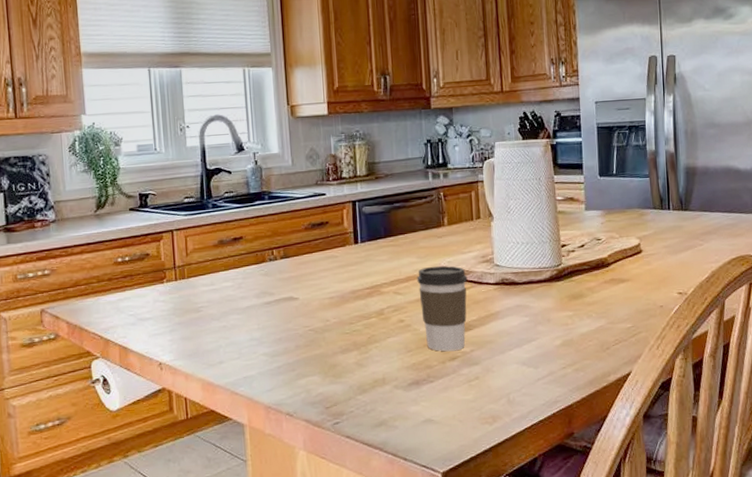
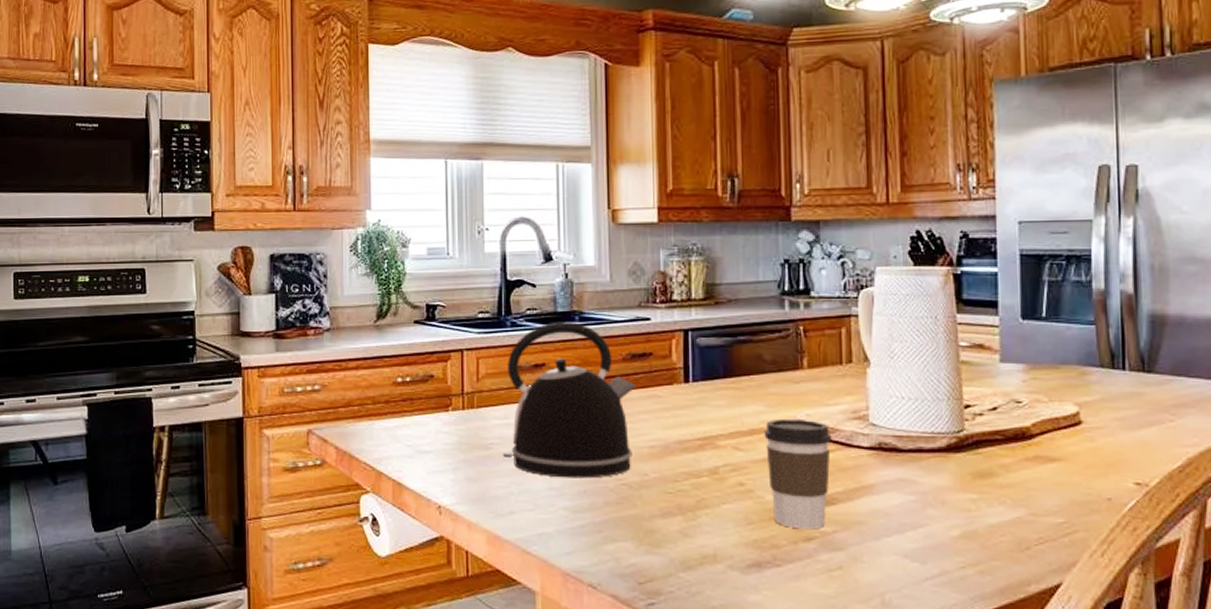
kettle: none [211,200,317,330] -> present [502,321,637,479]

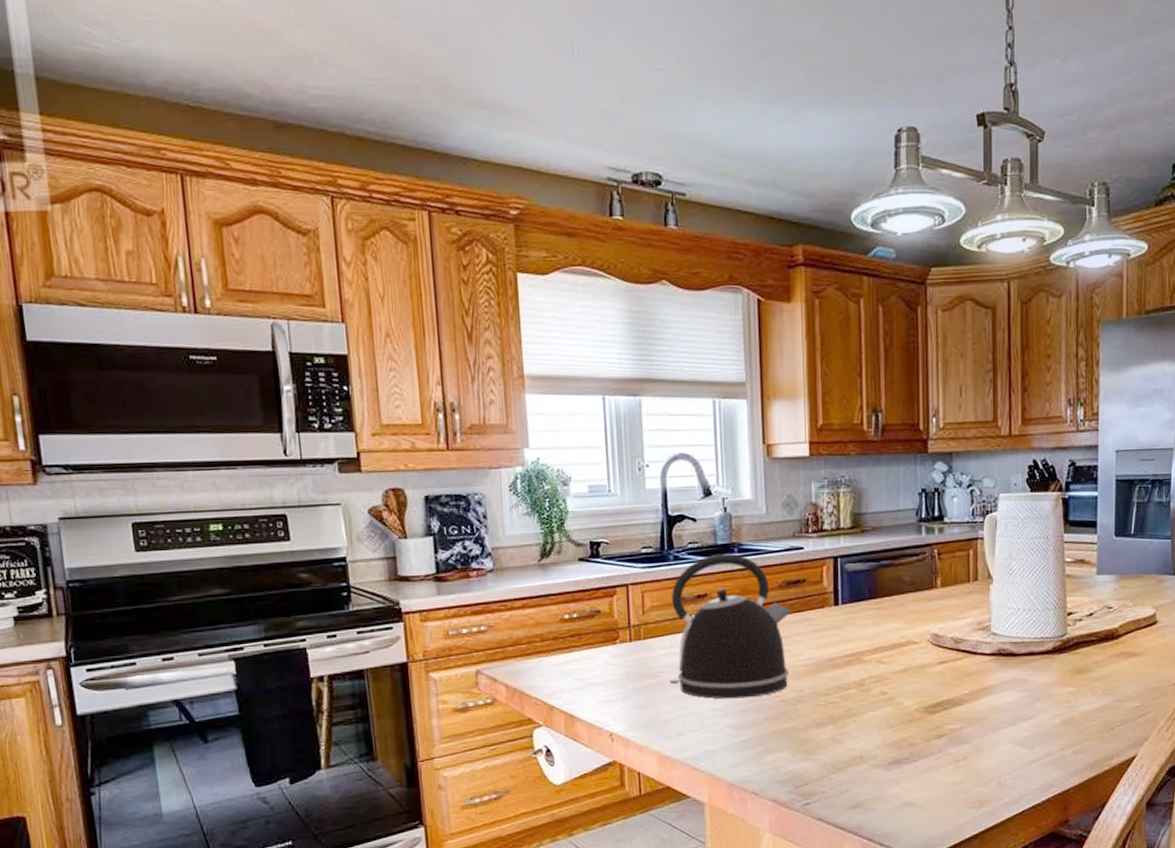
coffee cup: present [764,420,832,530] -> none [903,633,960,729]

